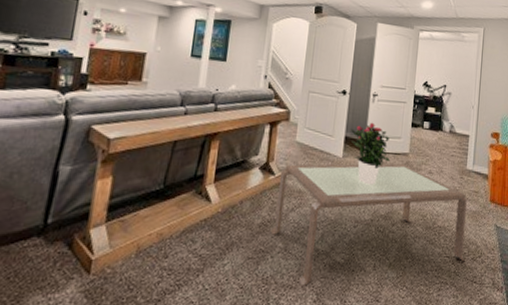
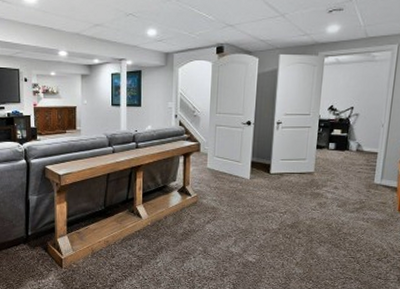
coffee table: present [270,164,467,286] -> none [191,182,374,278]
potted flower: present [350,122,390,185] -> none [256,147,295,201]

